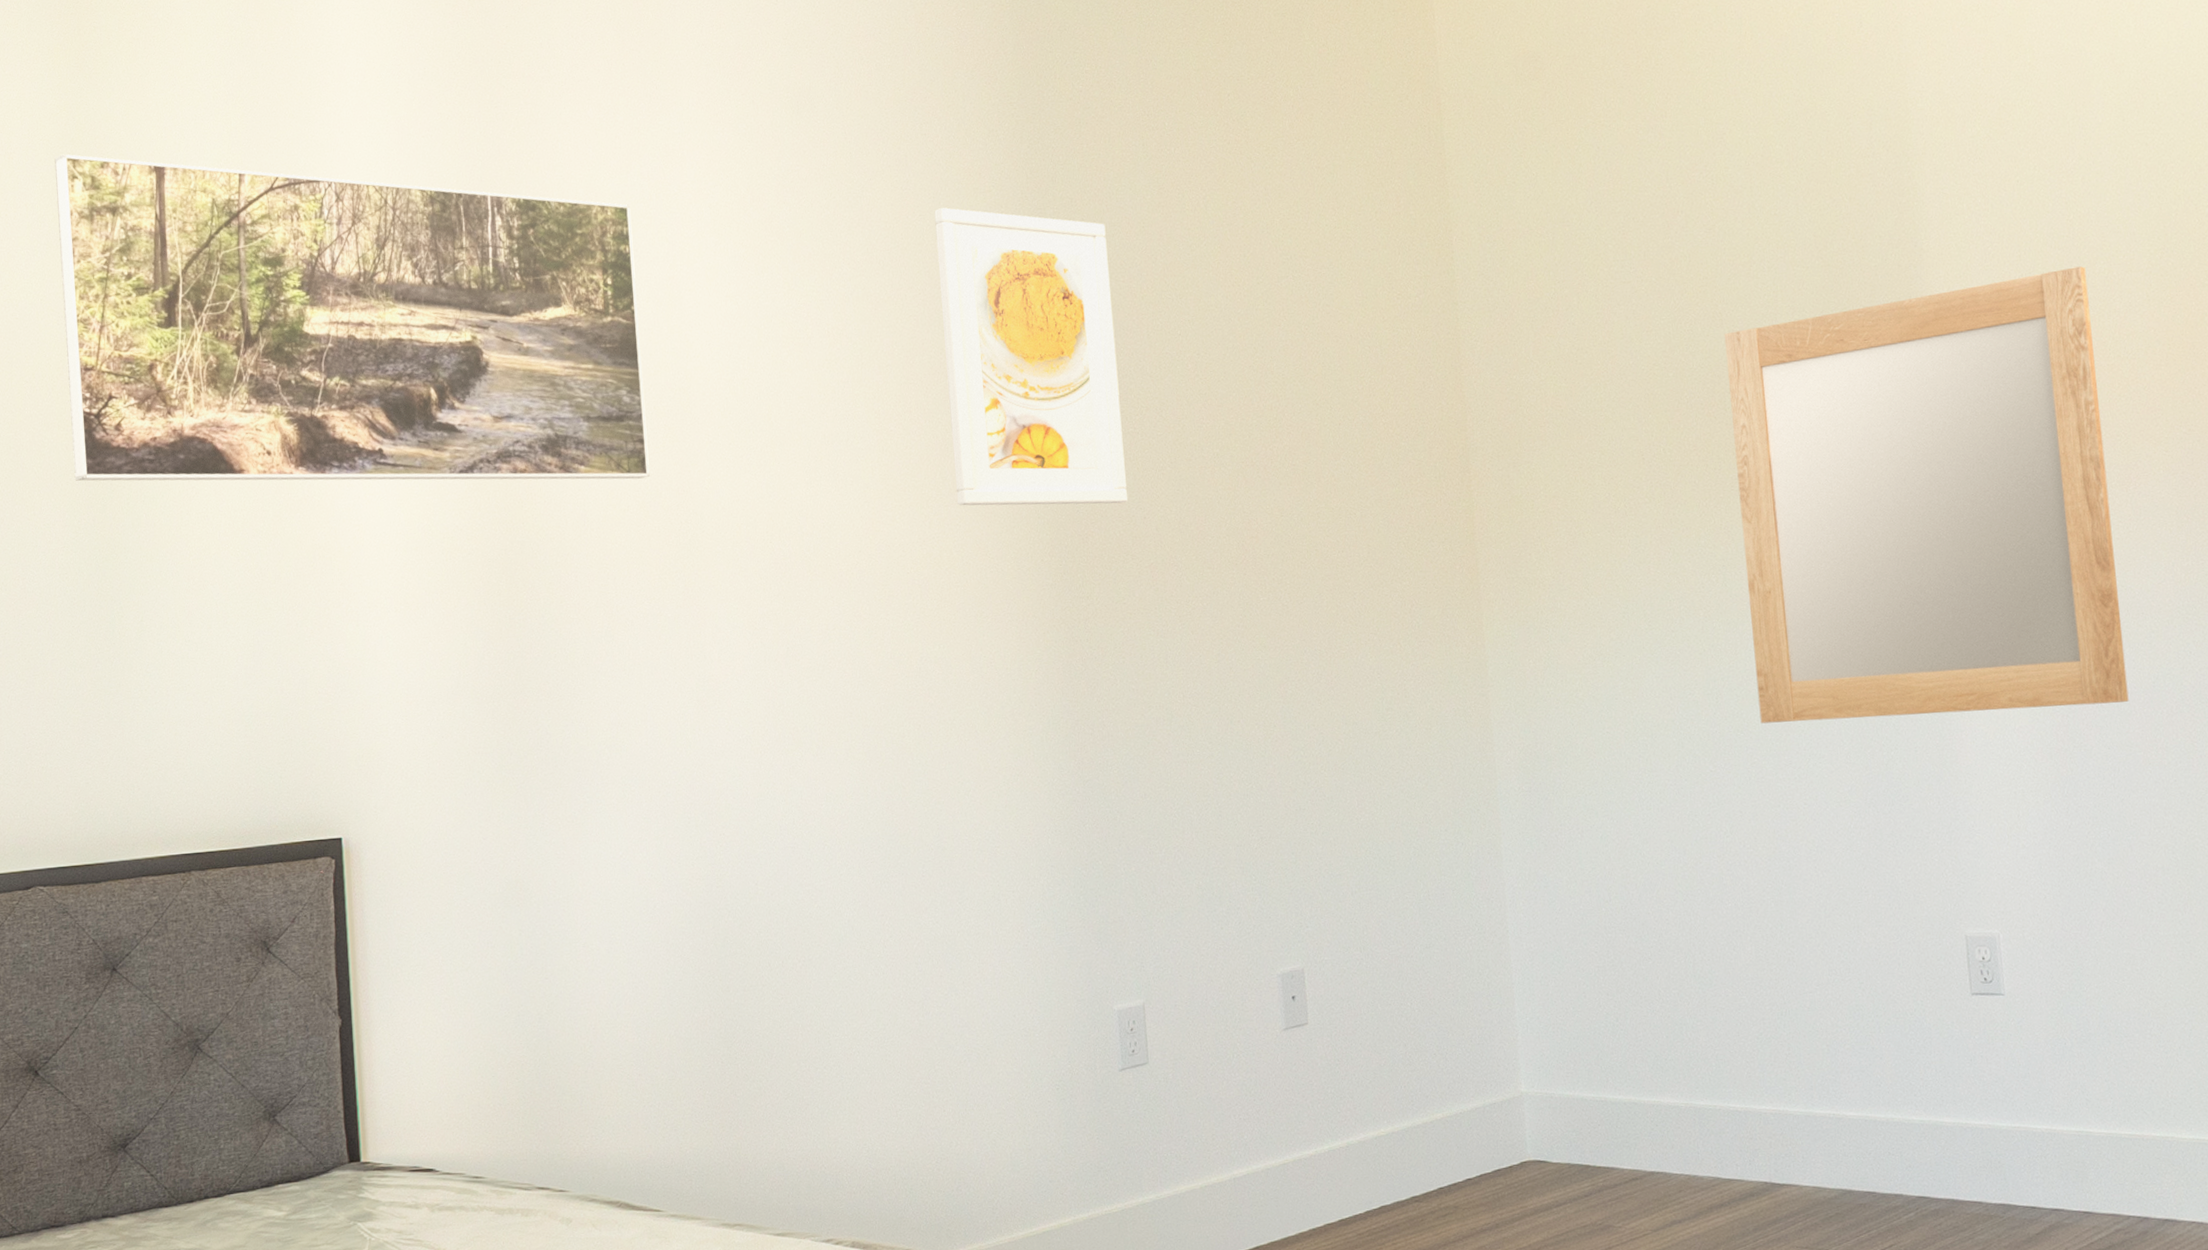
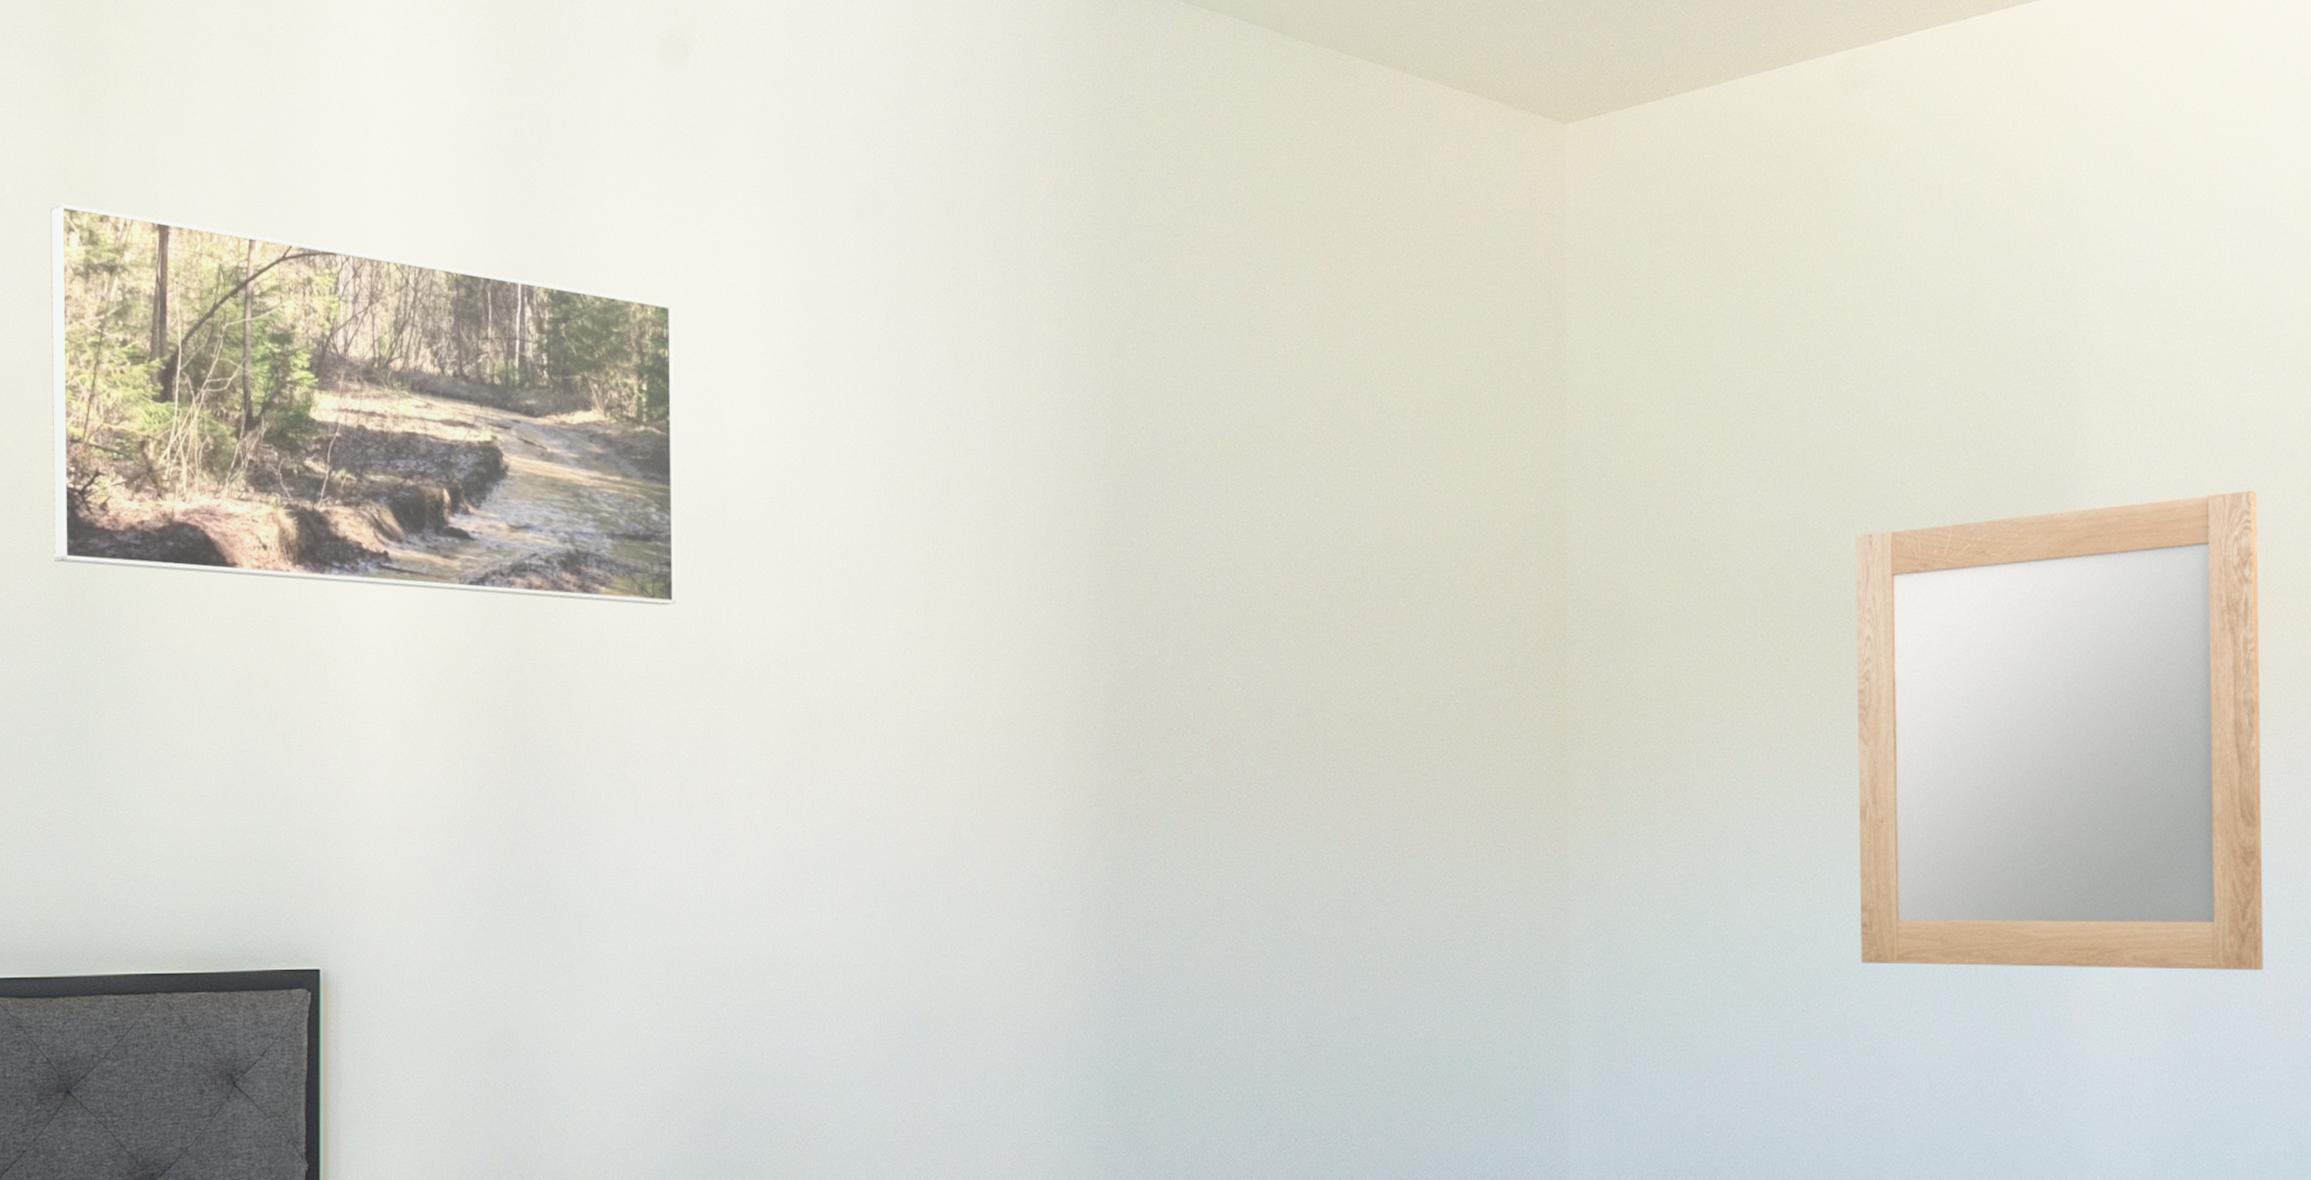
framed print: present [934,207,1128,506] -> none [1003,334,1193,672]

